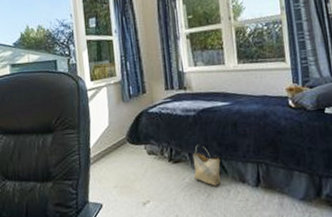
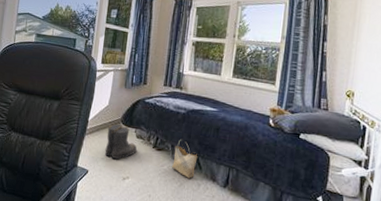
boots: none [113,143,152,185] -> present [104,123,138,160]

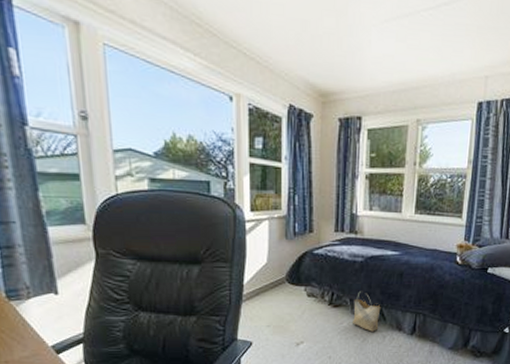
boots: present [104,123,138,160] -> none [270,283,310,325]

